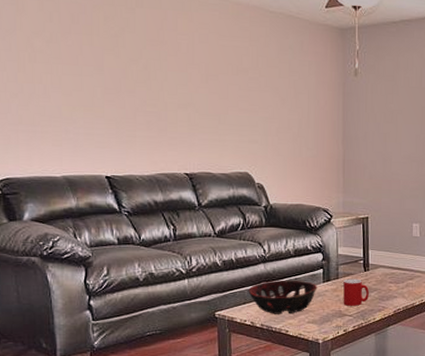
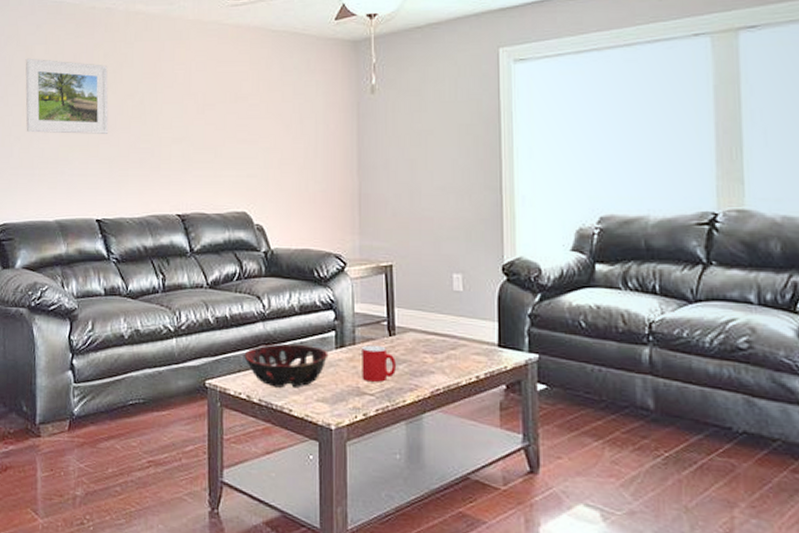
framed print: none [16,12,114,96] -> present [25,58,109,134]

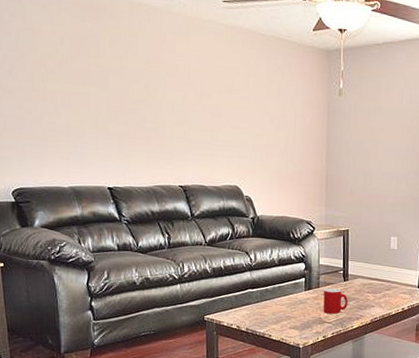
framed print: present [25,58,109,134] -> none [32,36,117,113]
decorative bowl: present [244,343,329,388] -> none [235,287,300,320]

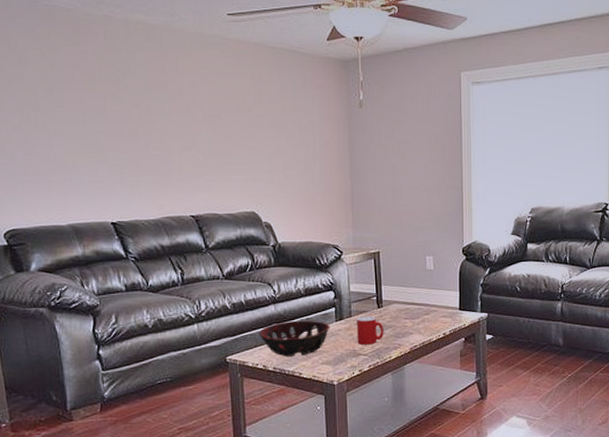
decorative bowl: none [235,287,300,320] -> present [259,320,330,357]

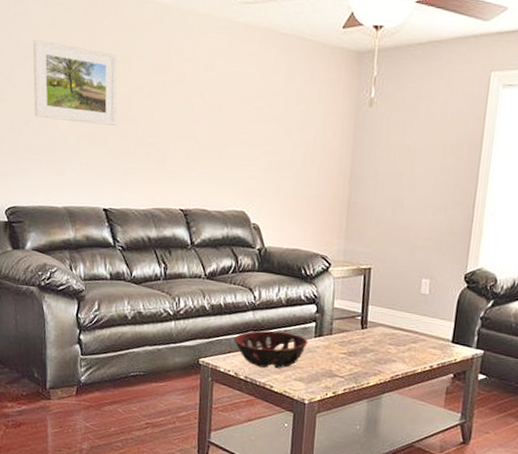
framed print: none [18,63,117,141] -> present [32,39,117,126]
cup: present [357,316,383,345] -> none [334,335,365,367]

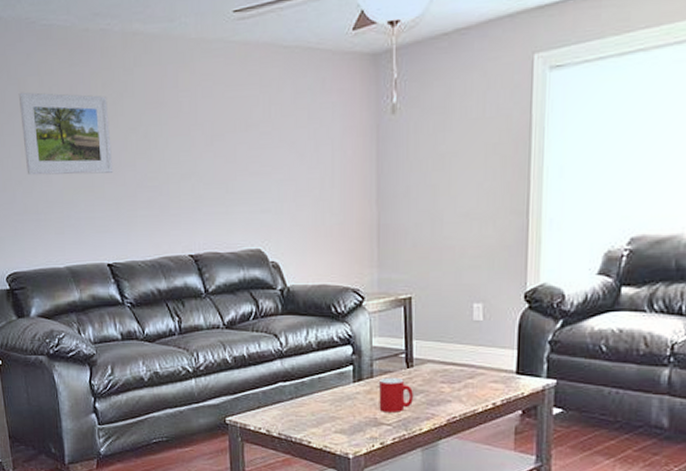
decorative bowl: present [234,330,308,368] -> none [263,379,346,421]
cup: none [334,335,365,367] -> present [379,377,413,412]

